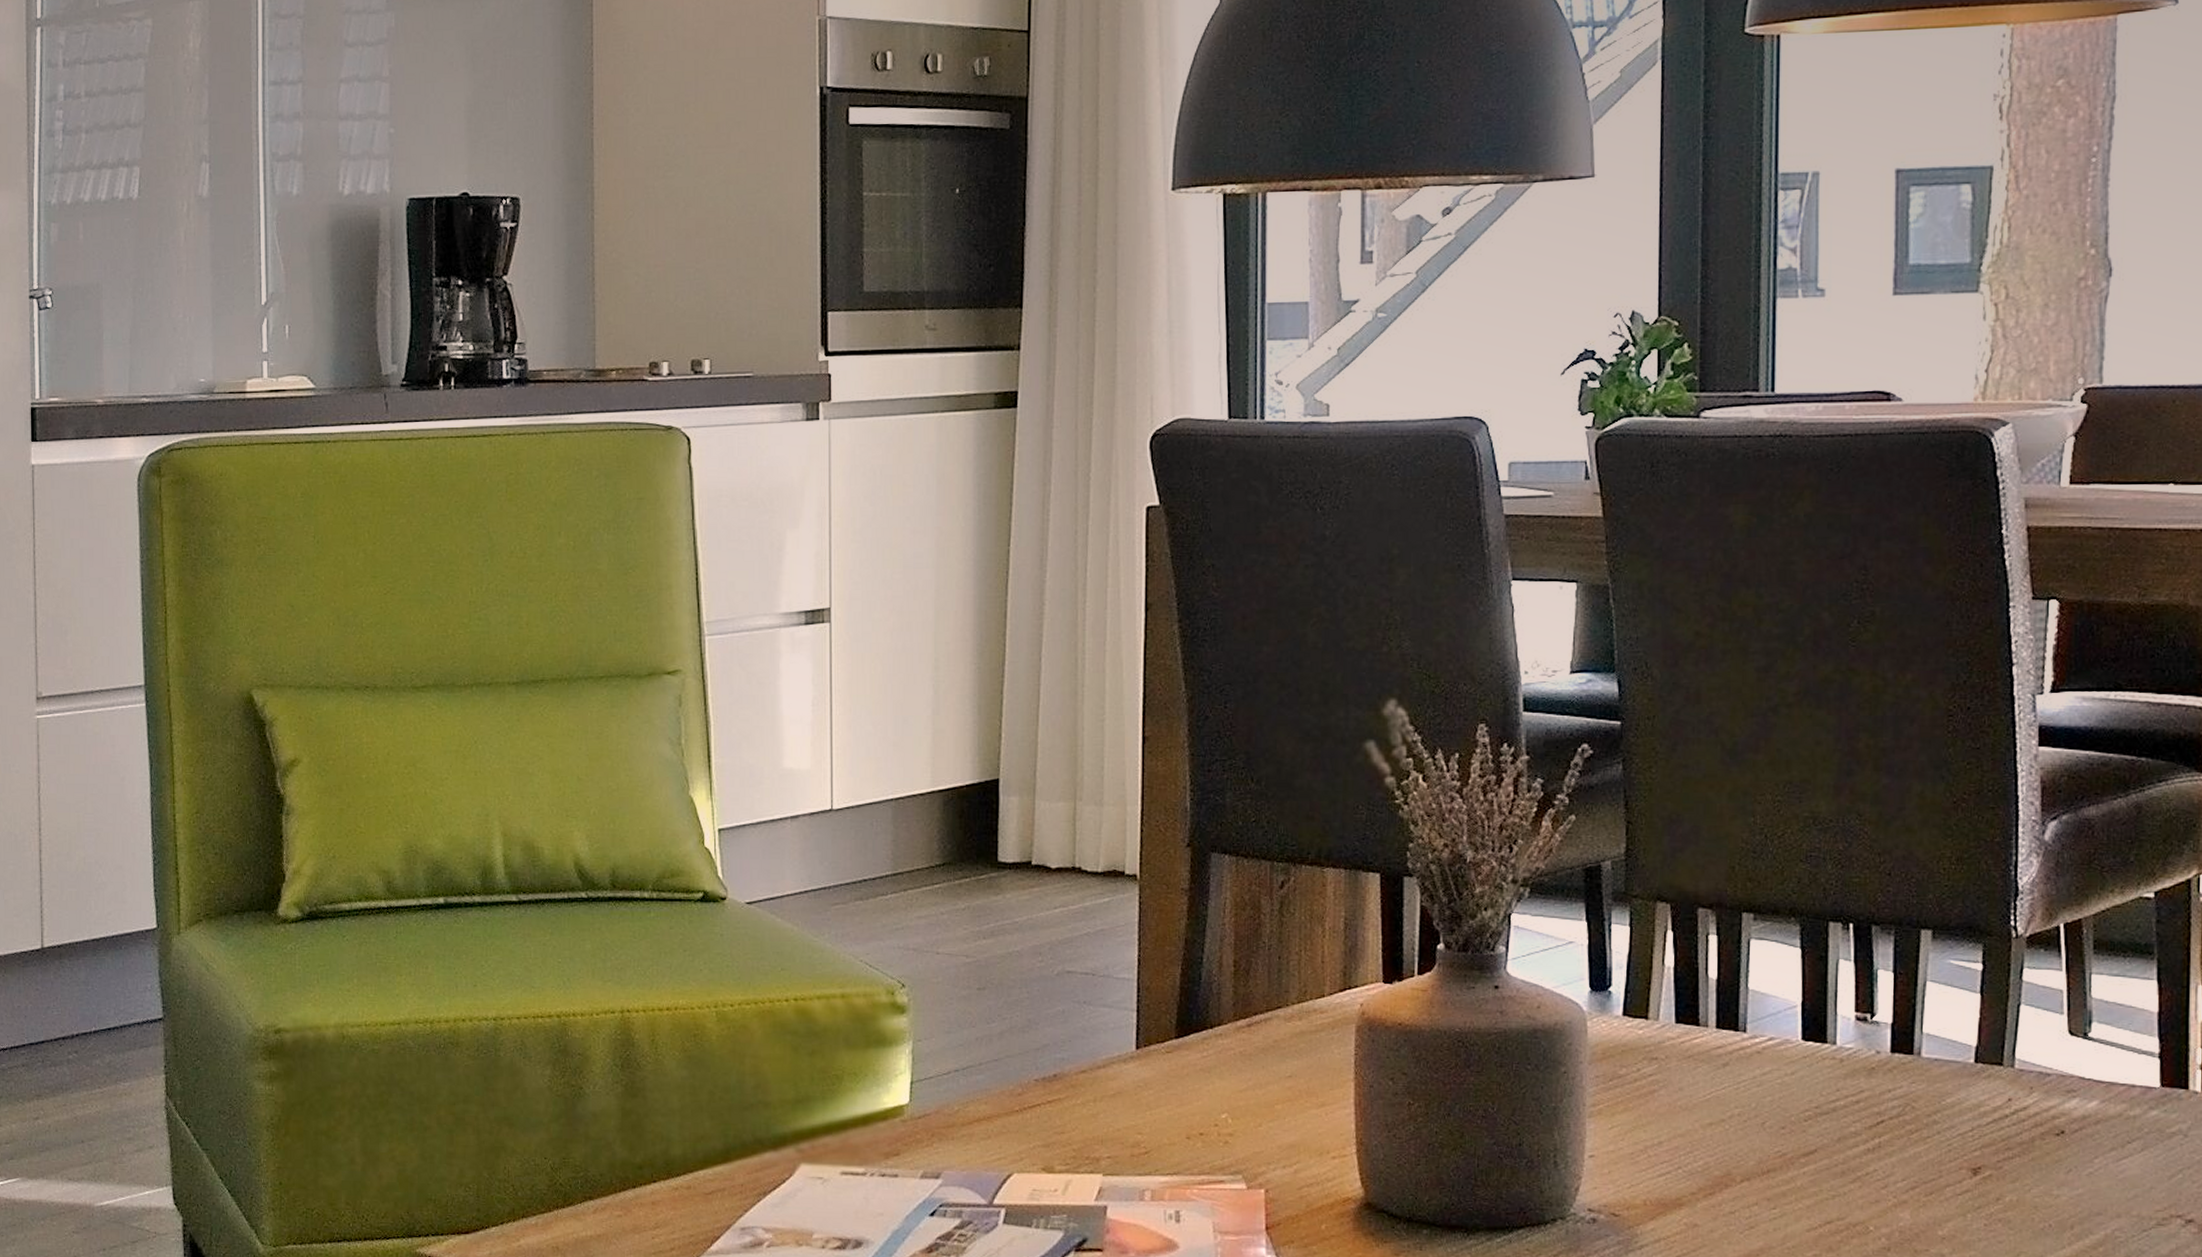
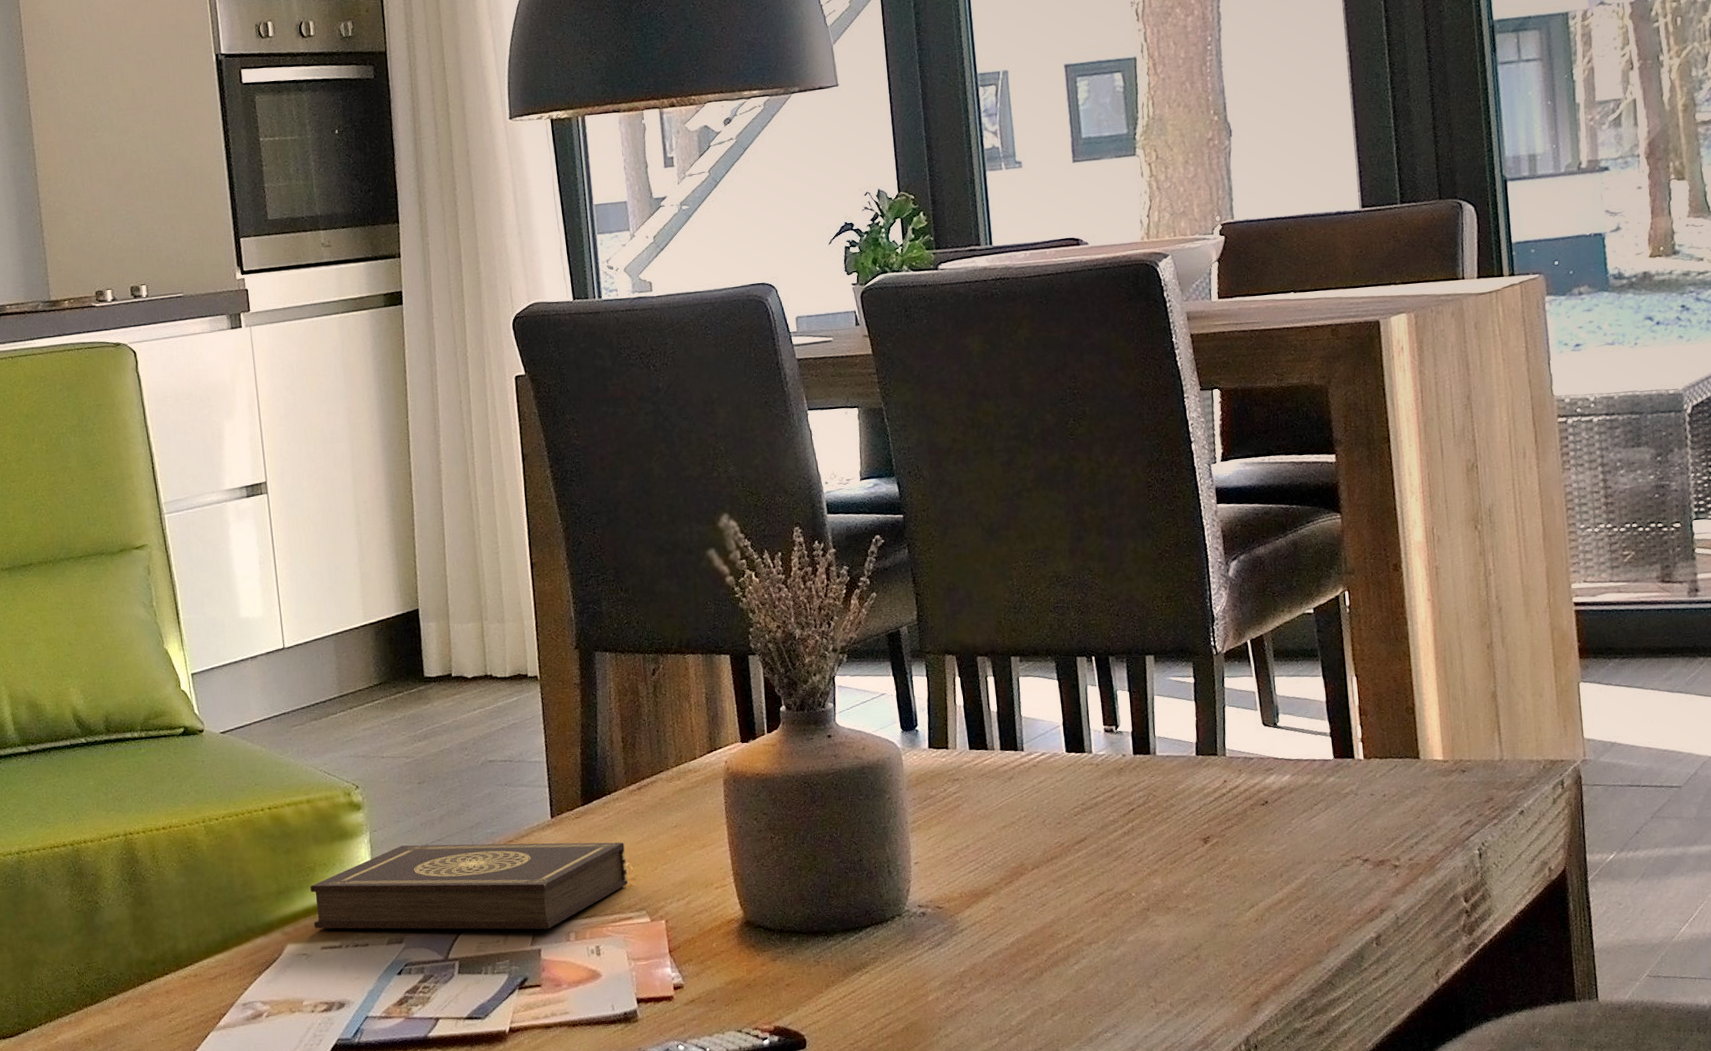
book: none [835,1062,1223,1183] -> present [310,842,628,930]

